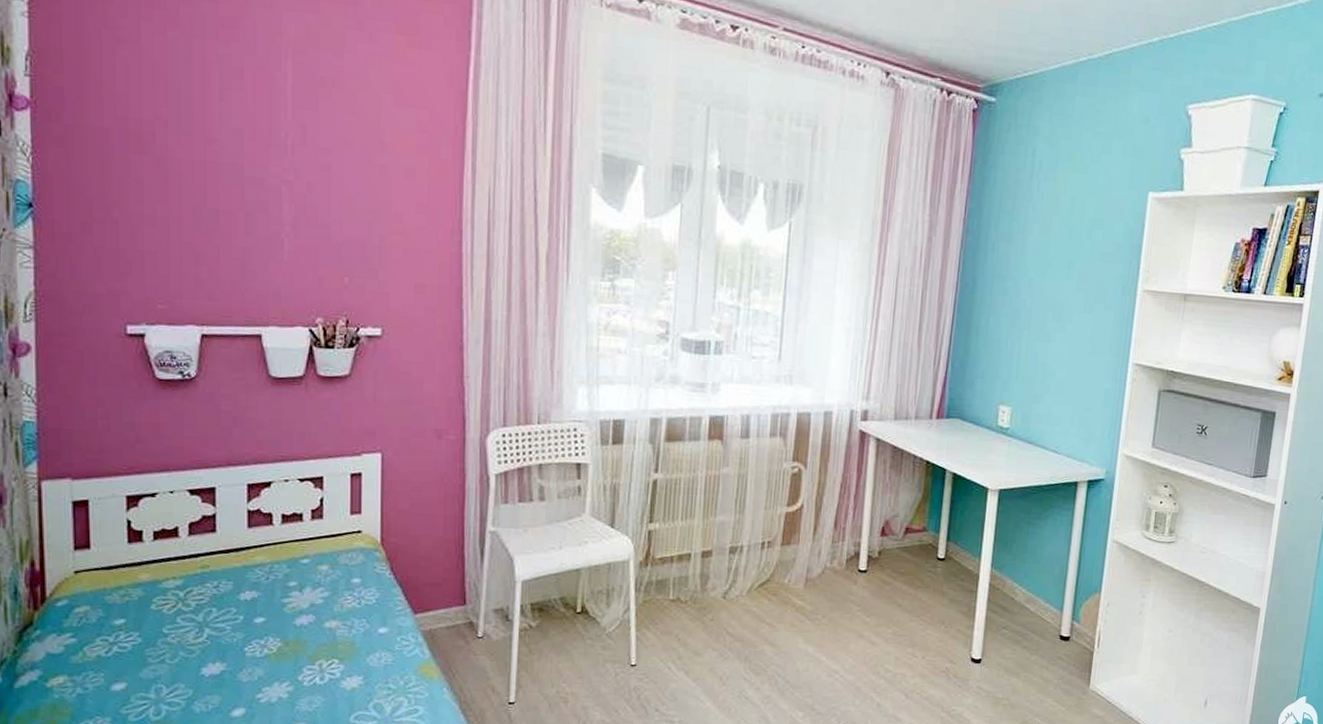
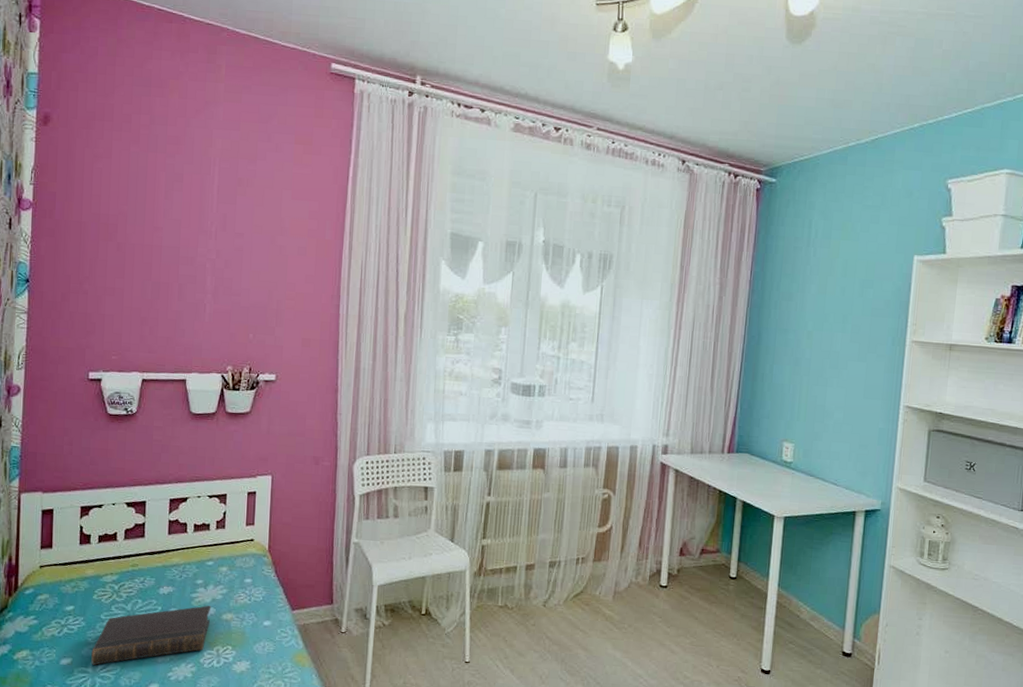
book: none [153,612,310,690] -> present [91,605,211,665]

